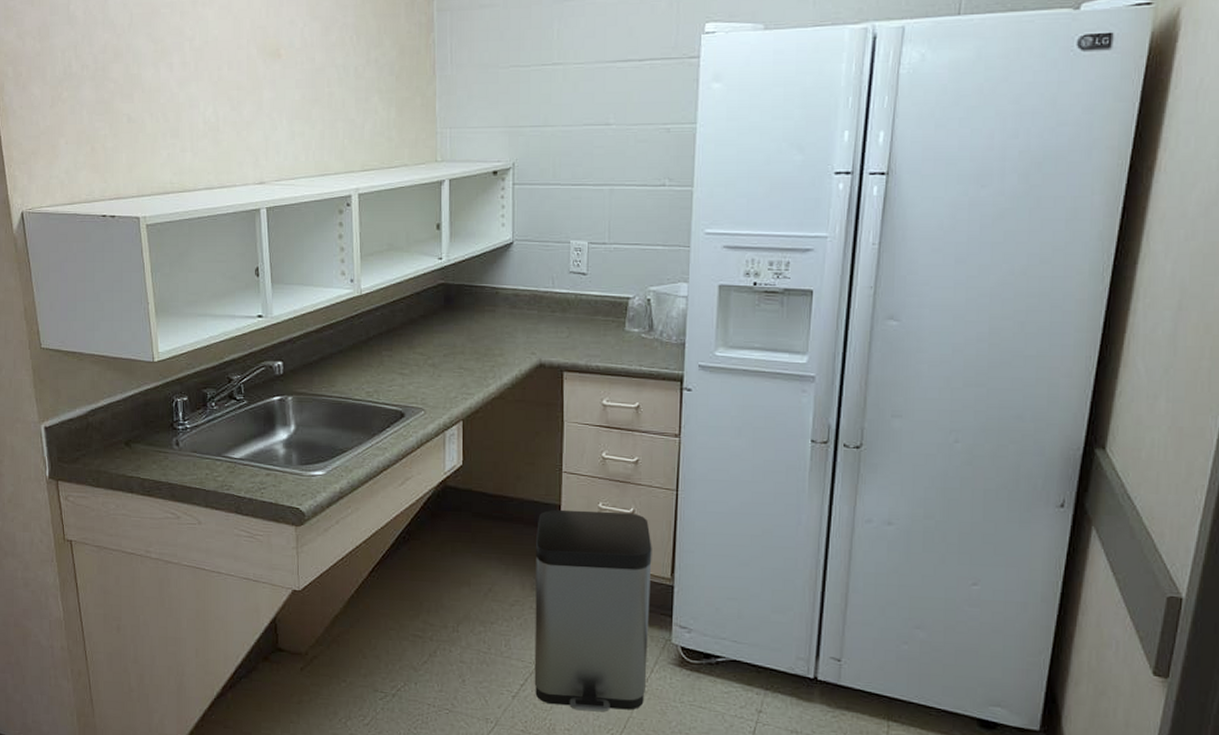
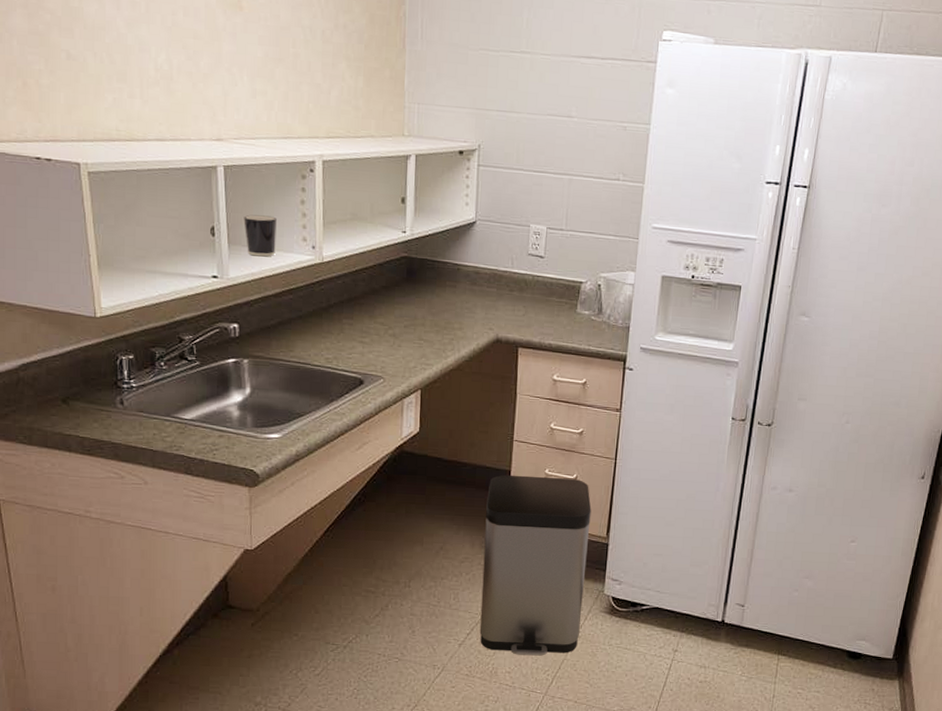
mug: none [285,253,316,293] -> present [244,214,277,257]

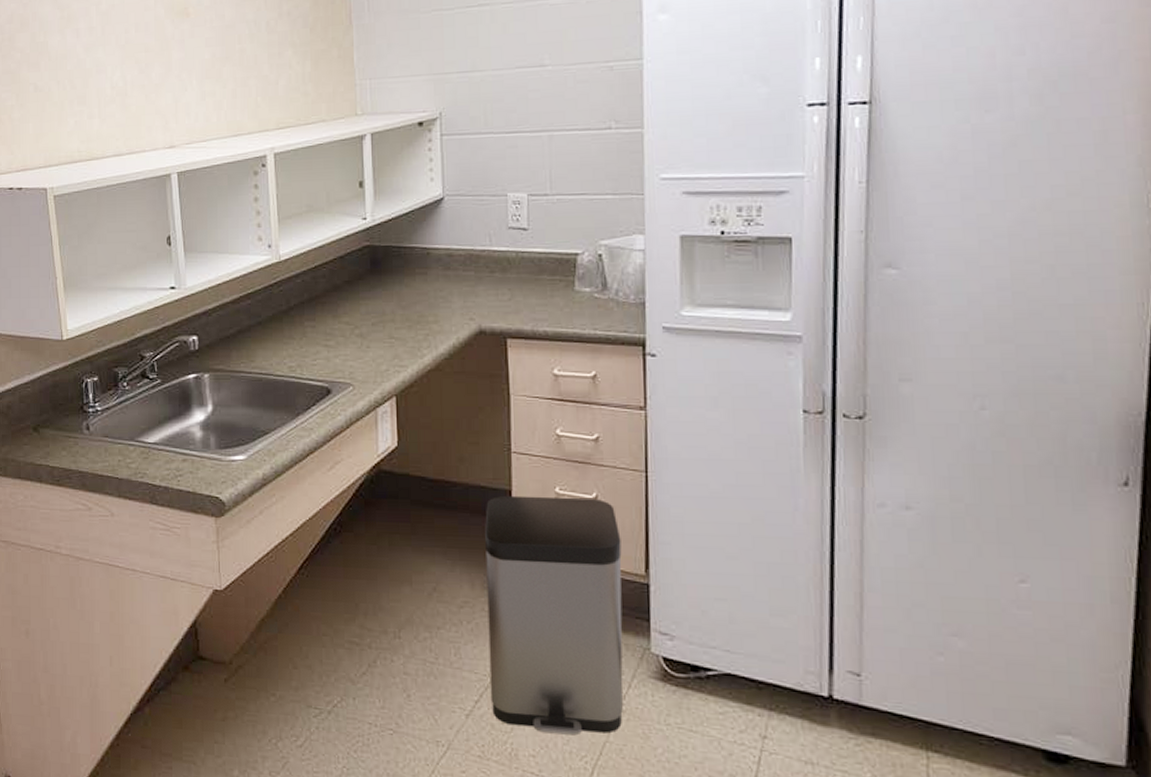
mug: present [244,214,277,257] -> none [198,218,231,262]

